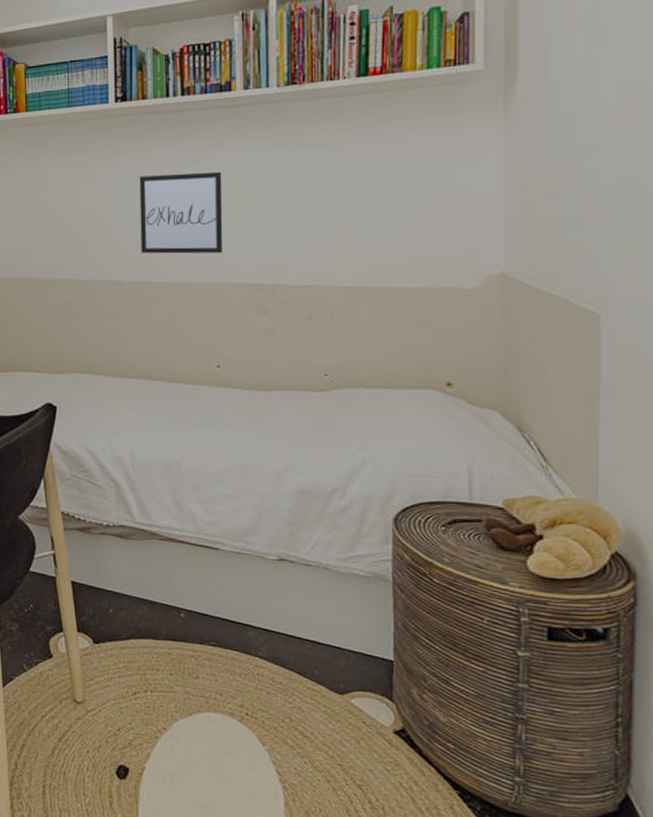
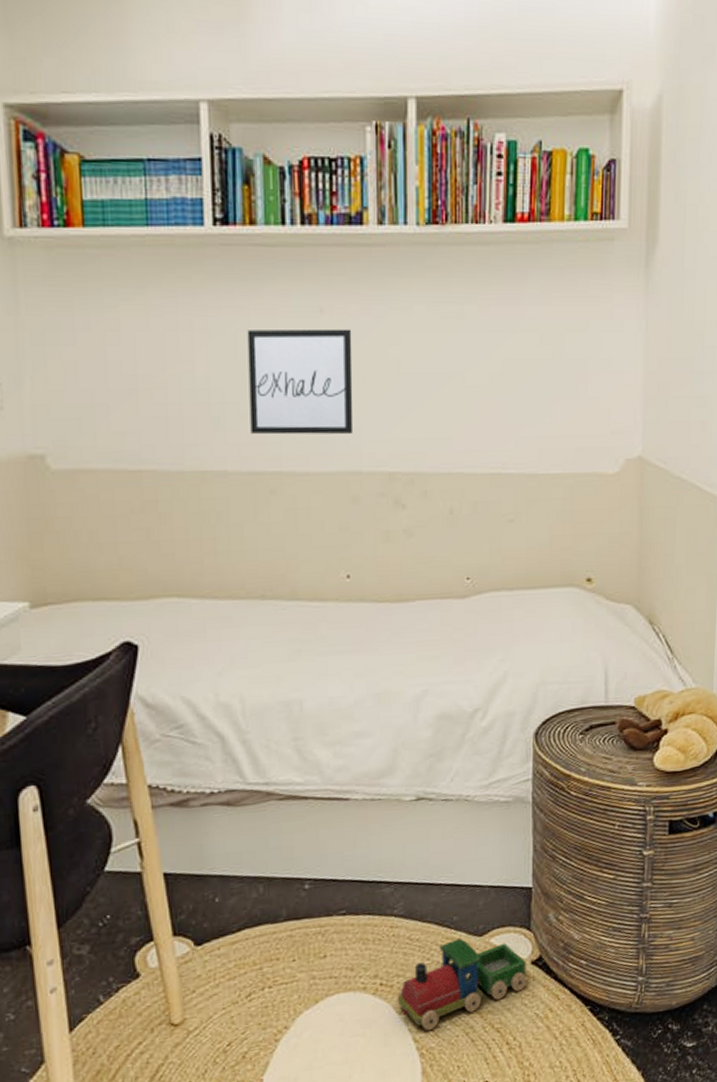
toy train: none [261,691,390,768] -> present [397,938,527,1031]

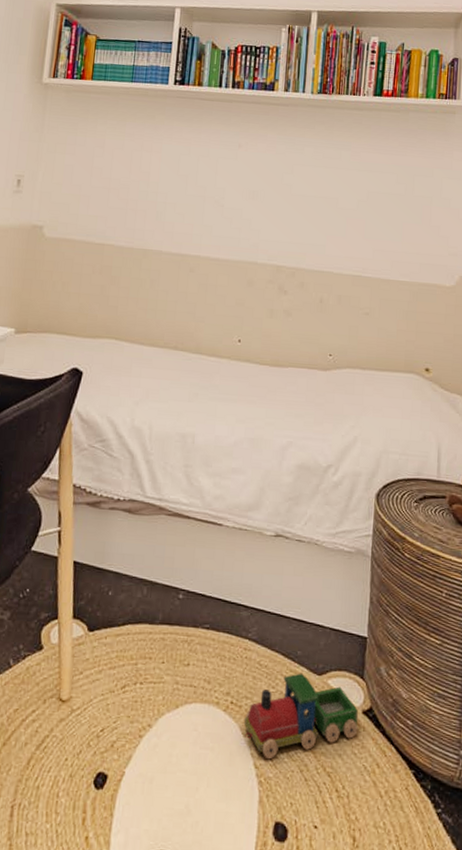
wall art: present [247,328,354,435] -> none [181,155,260,234]

